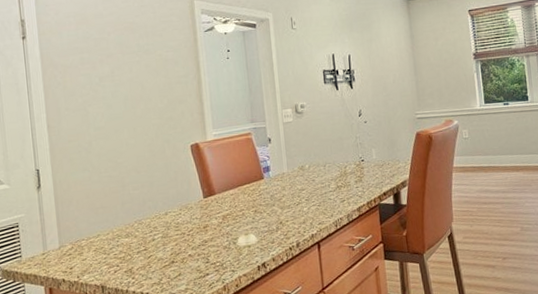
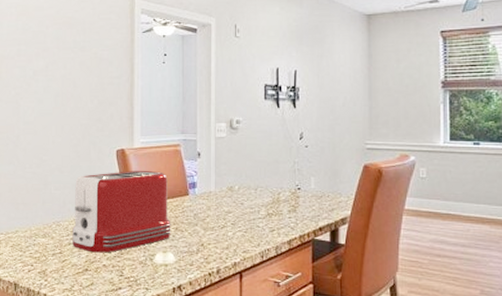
toaster: none [153,160,251,245] -> present [72,170,171,253]

